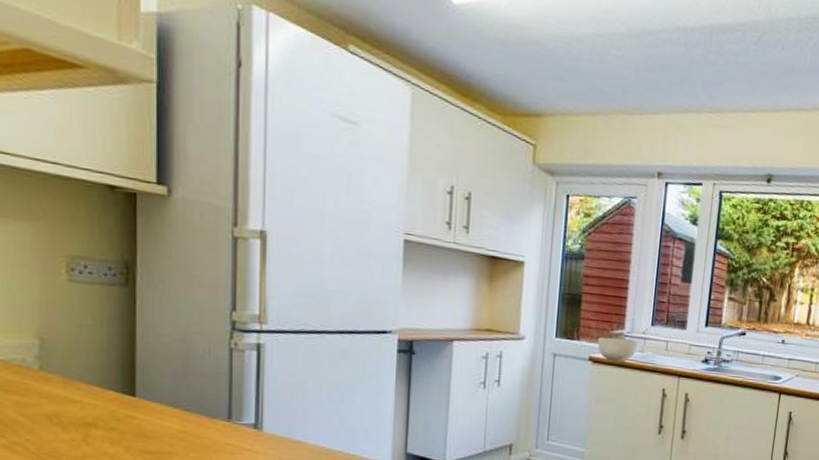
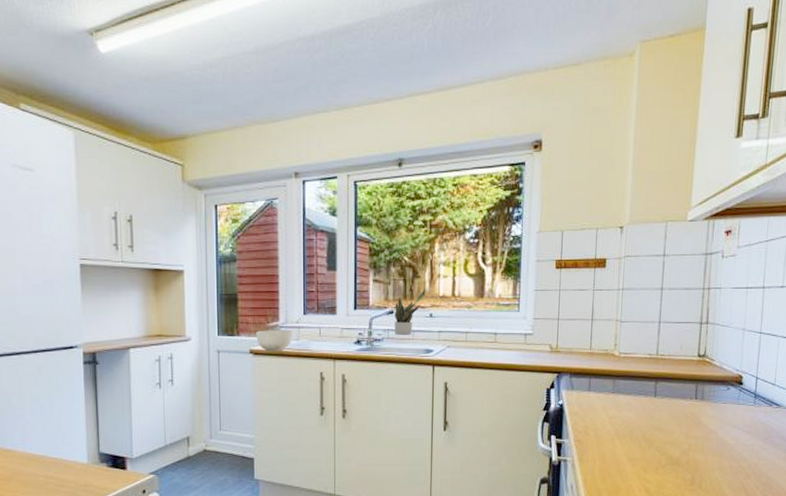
potted plant: none [744,314,781,359] -> present [395,289,426,335]

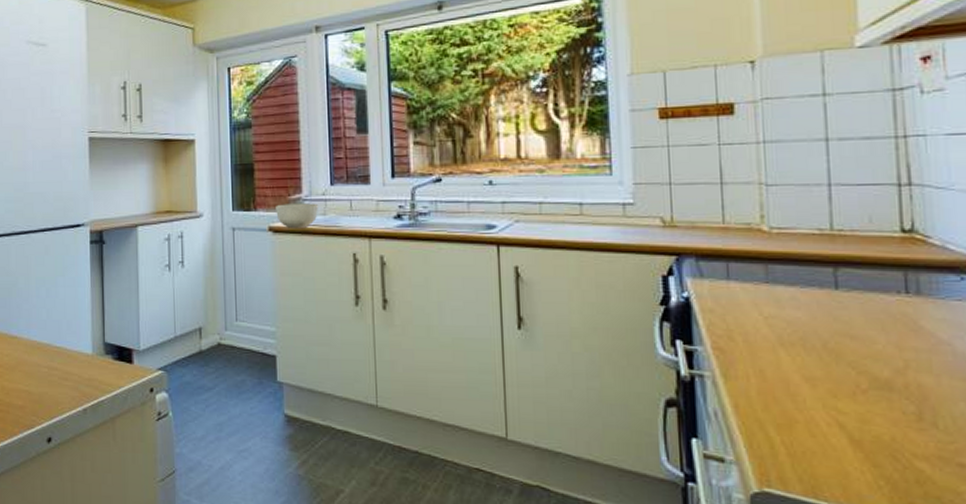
potted plant: present [395,289,426,335] -> none [443,151,482,208]

